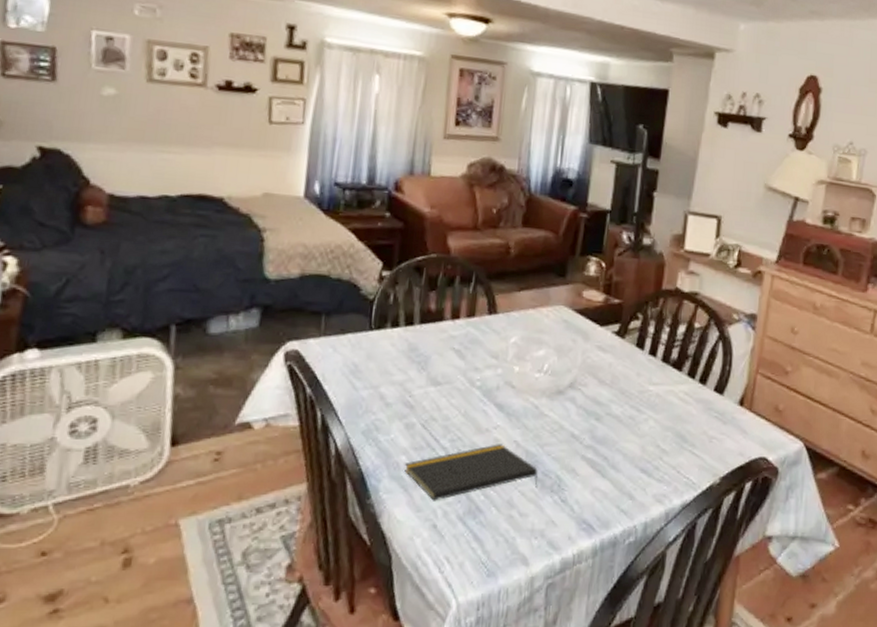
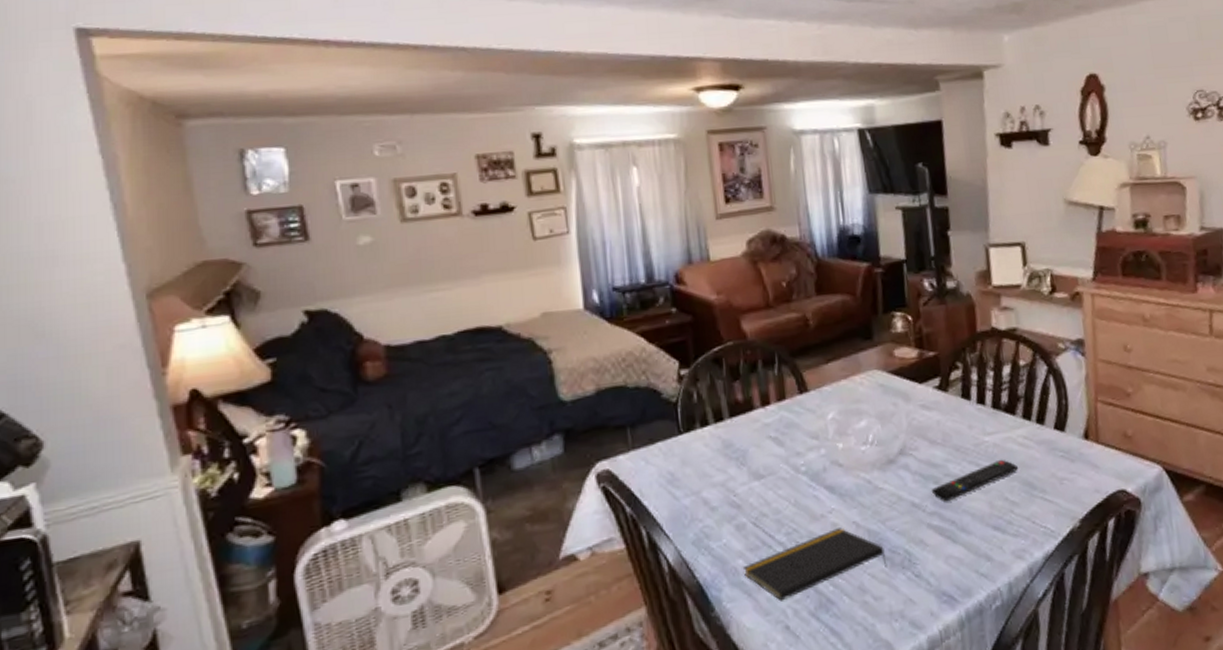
remote control: none [592,409,675,439] -> present [932,459,1019,502]

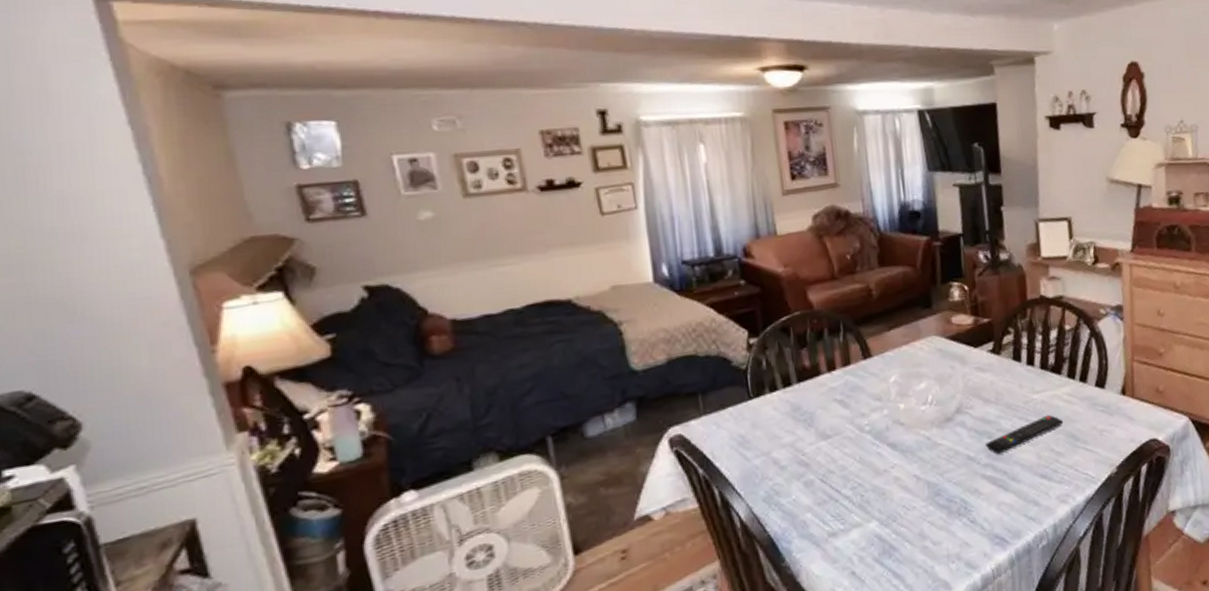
notepad: present [744,528,888,602] -> none [812,481,945,550]

